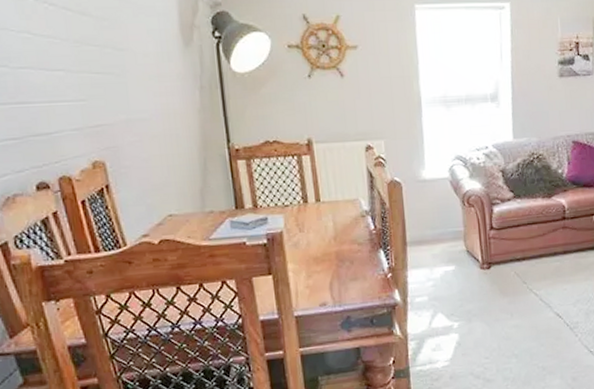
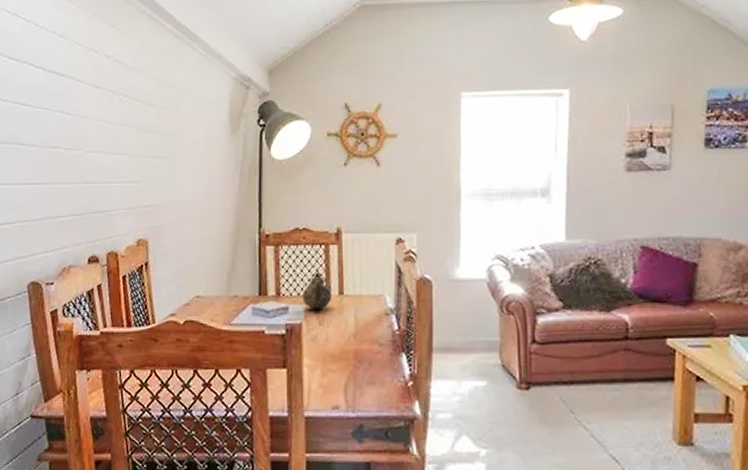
teapot: none [280,182,310,219] -> present [302,272,332,310]

